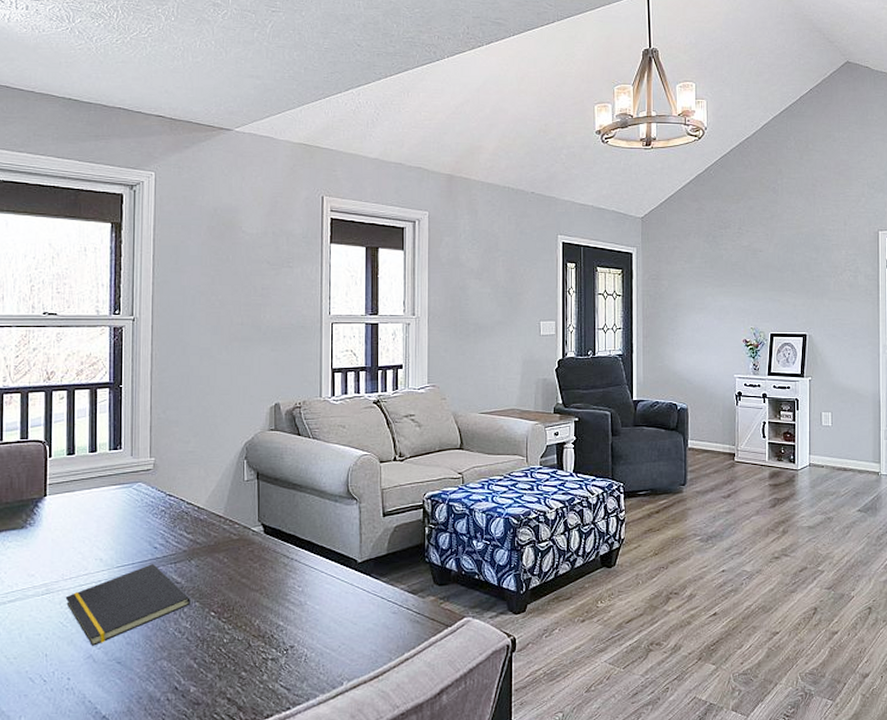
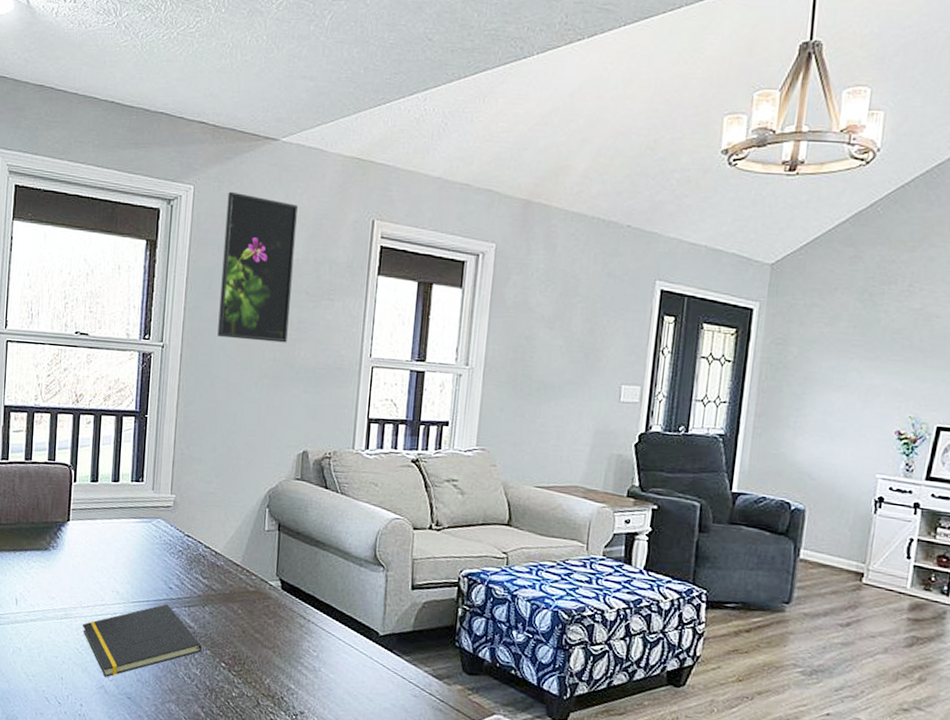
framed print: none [186,176,254,308] -> present [217,191,298,343]

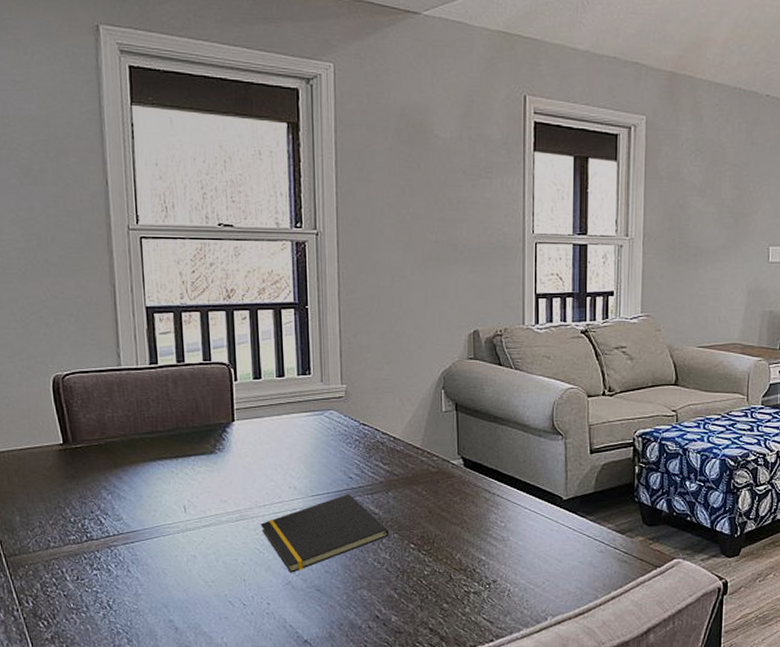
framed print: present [217,191,298,343] -> none [371,68,448,224]

